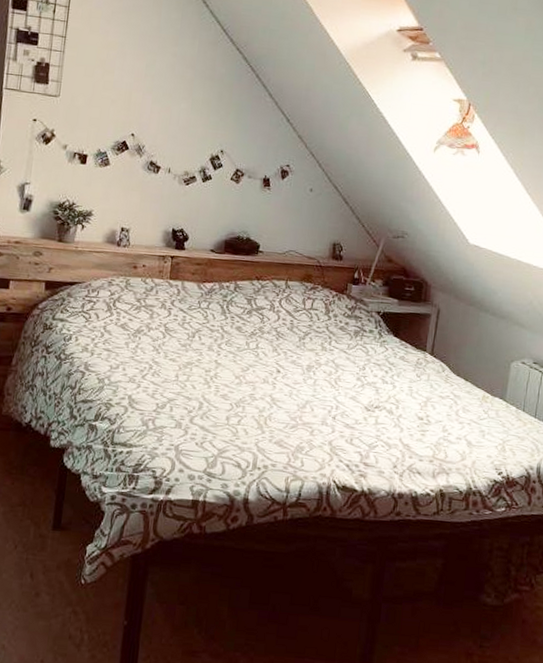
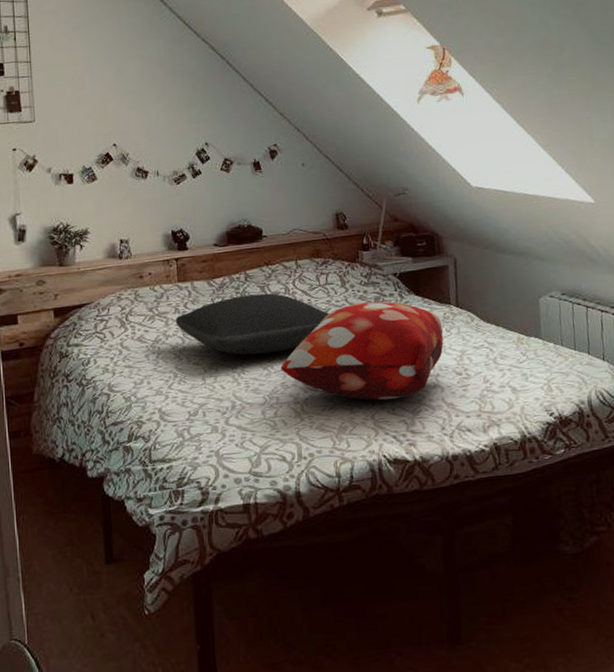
pillow: none [160,303,310,365] -> present [175,293,330,355]
decorative pillow: none [252,333,414,431] -> present [280,301,444,401]

